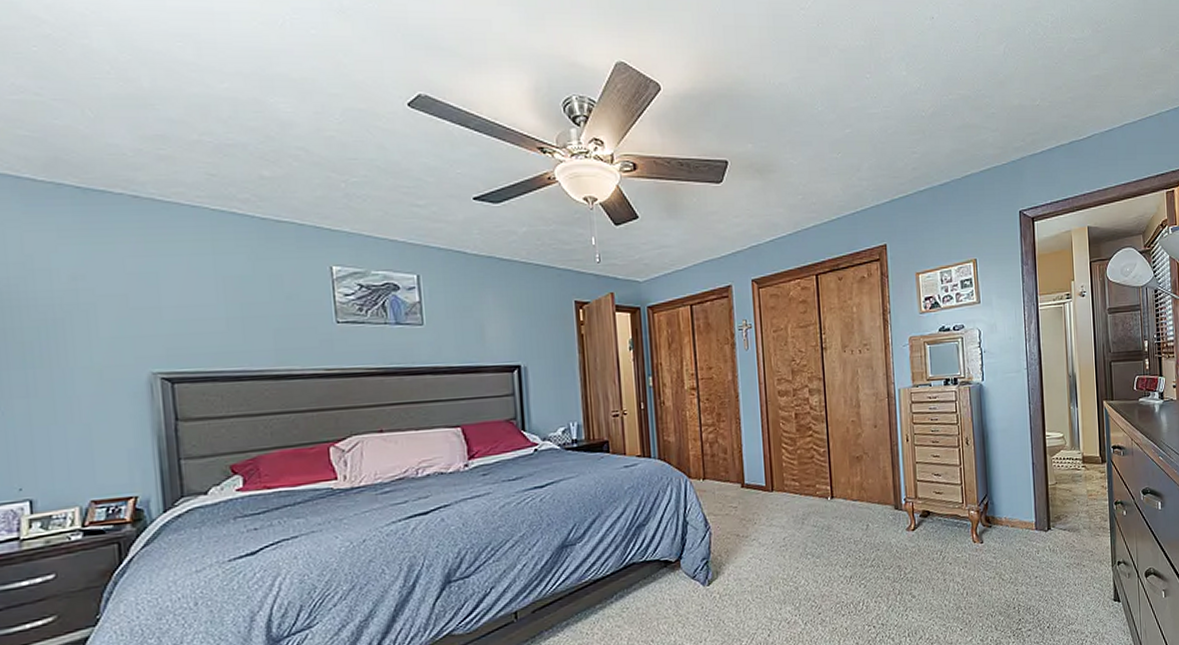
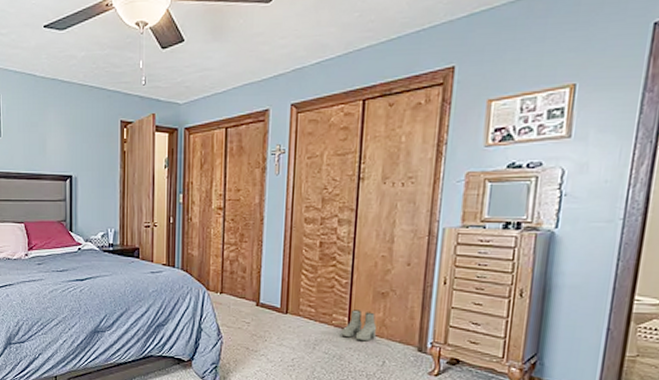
boots: none [826,477,857,508] -> present [341,309,376,342]

